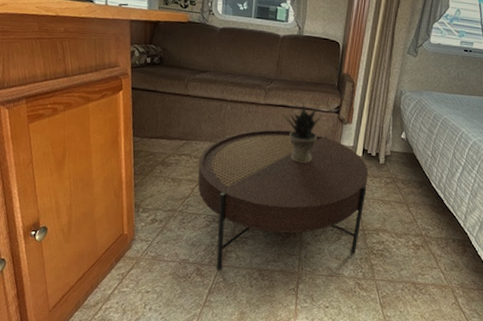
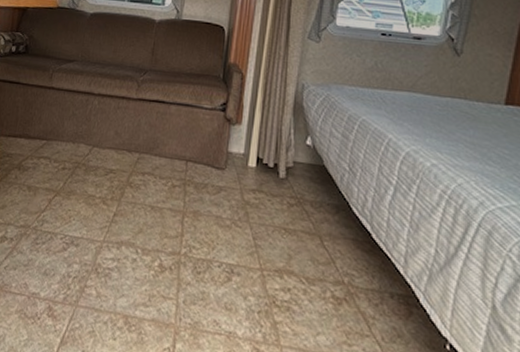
coffee table: present [198,129,369,272] -> none [56,129,266,314]
potted plant: present [284,102,322,163] -> none [159,97,204,173]

